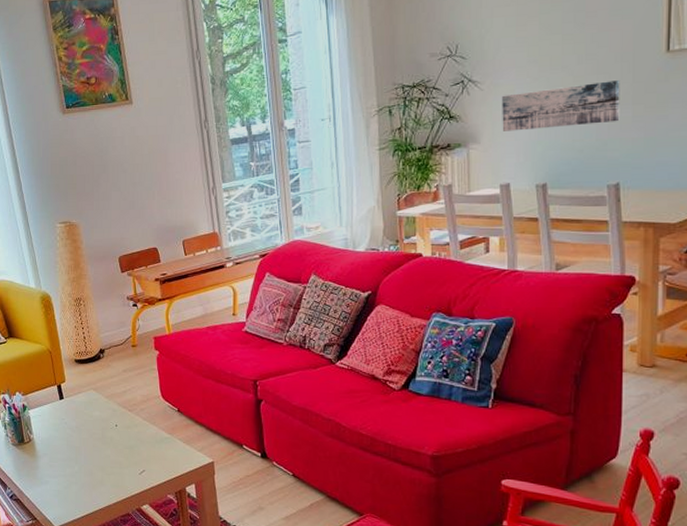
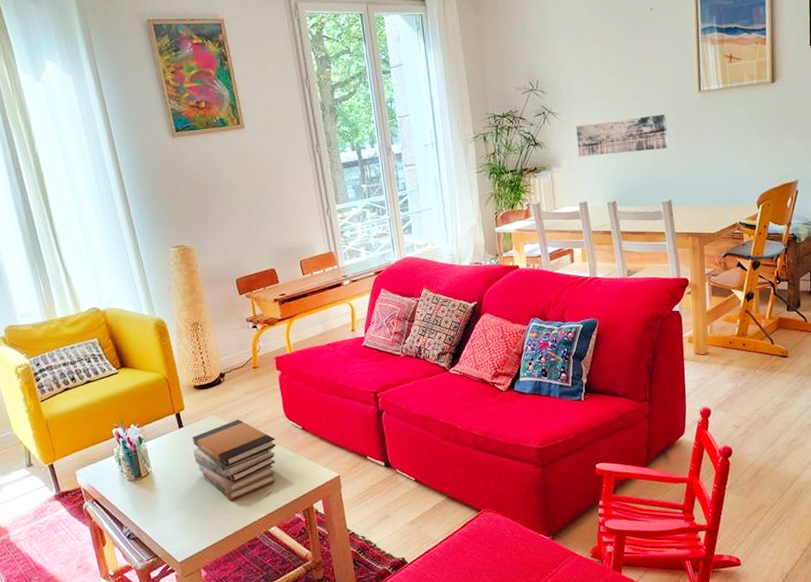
book stack: none [72,396,152,474] -> present [193,419,277,500]

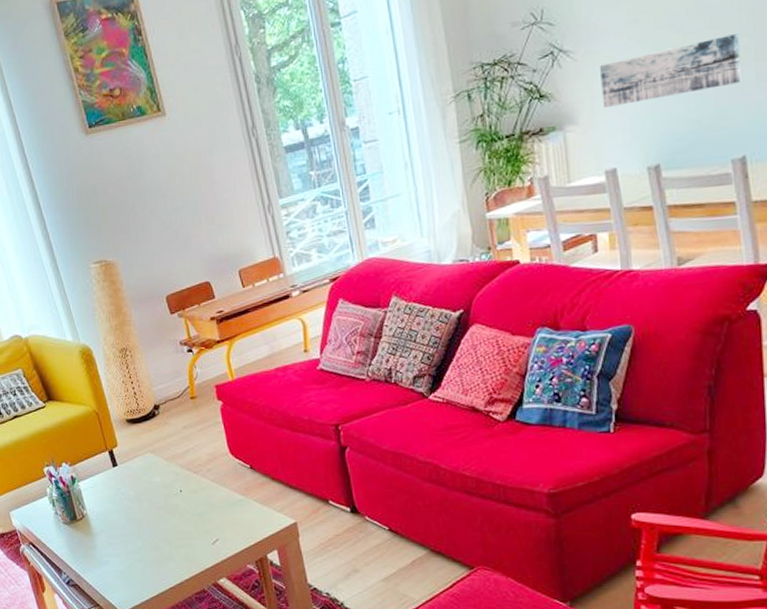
book stack: present [193,419,277,500] -> none [128,457,223,547]

